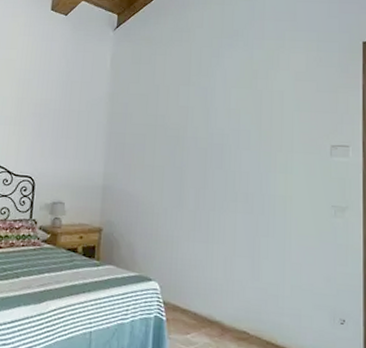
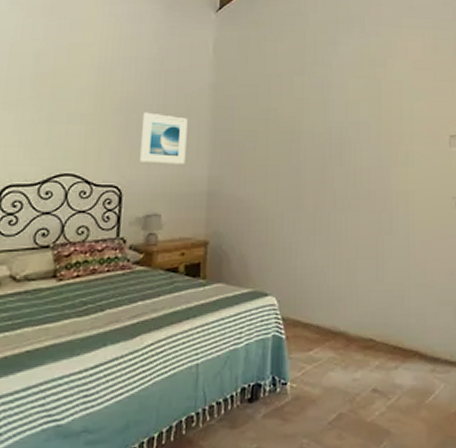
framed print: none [49,116,88,162] -> present [140,112,188,165]

